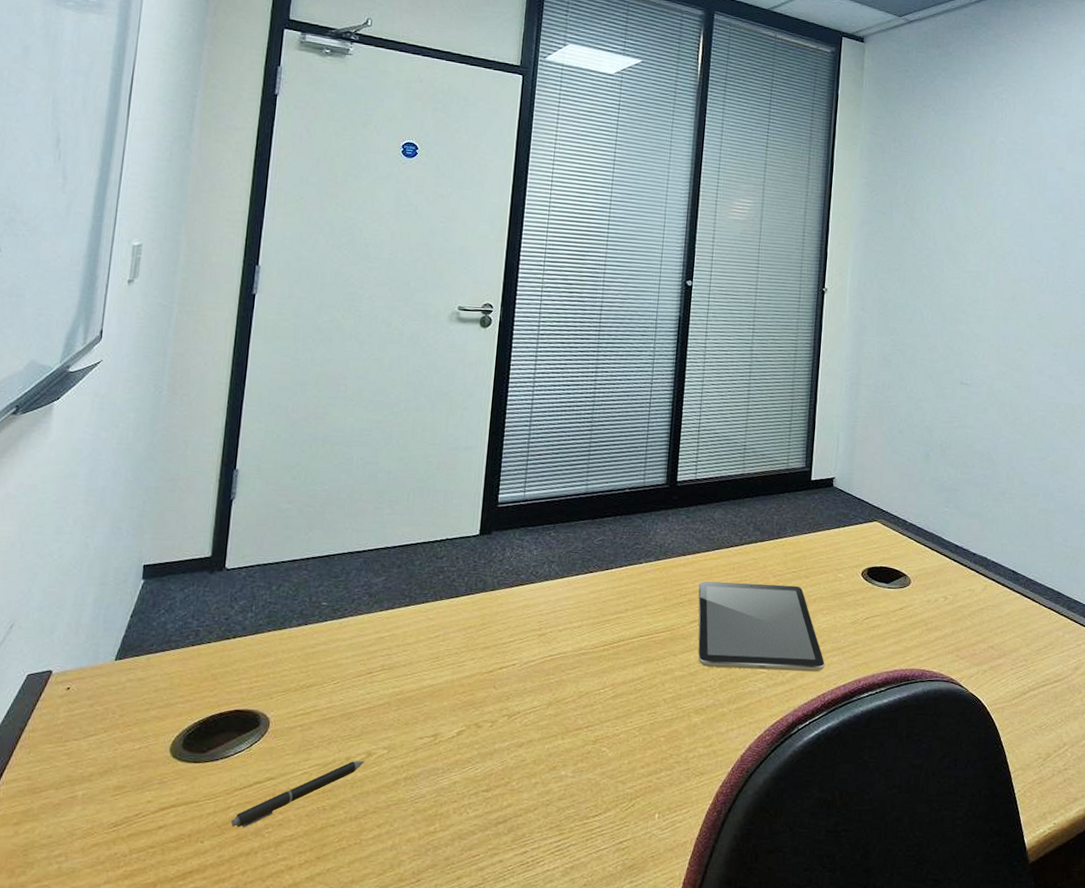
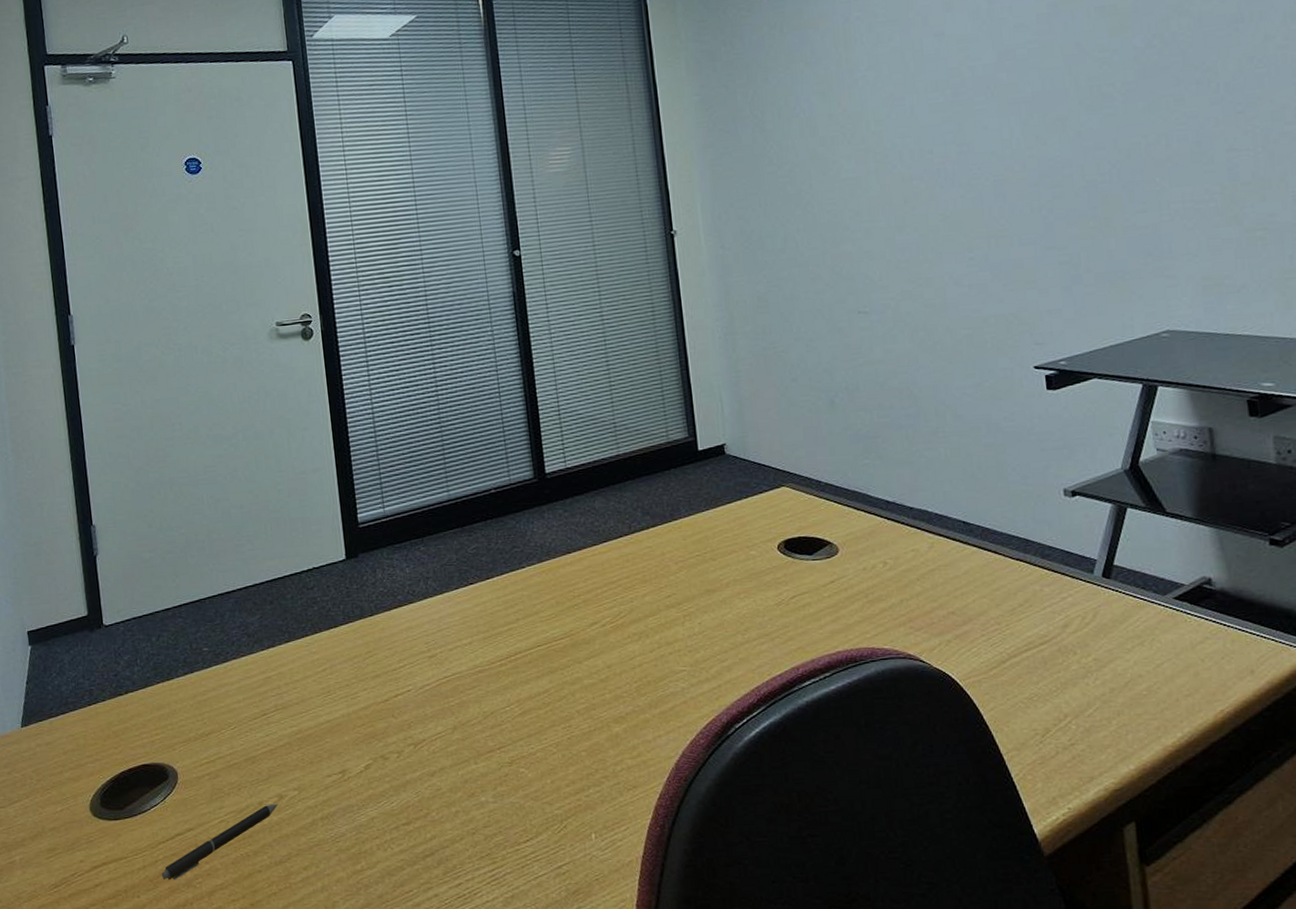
tablet: present [698,581,825,672] -> none [592,570,753,671]

